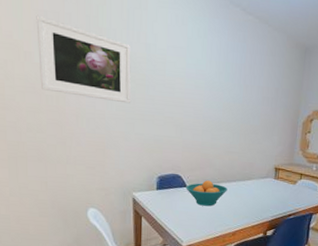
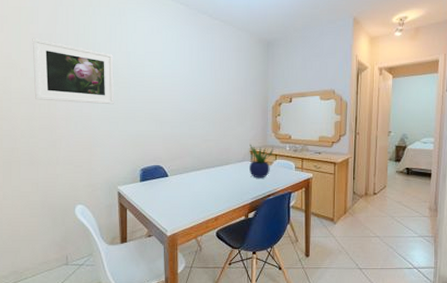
fruit bowl: present [186,180,227,206] -> none [168,169,207,194]
potted plant: none [272,161,300,197] -> present [249,145,273,178]

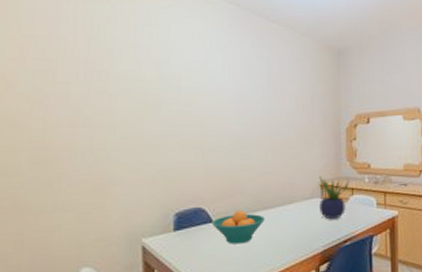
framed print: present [32,37,114,105] -> none [23,40,139,129]
fruit bowl: none [168,169,207,194] -> present [212,210,265,244]

